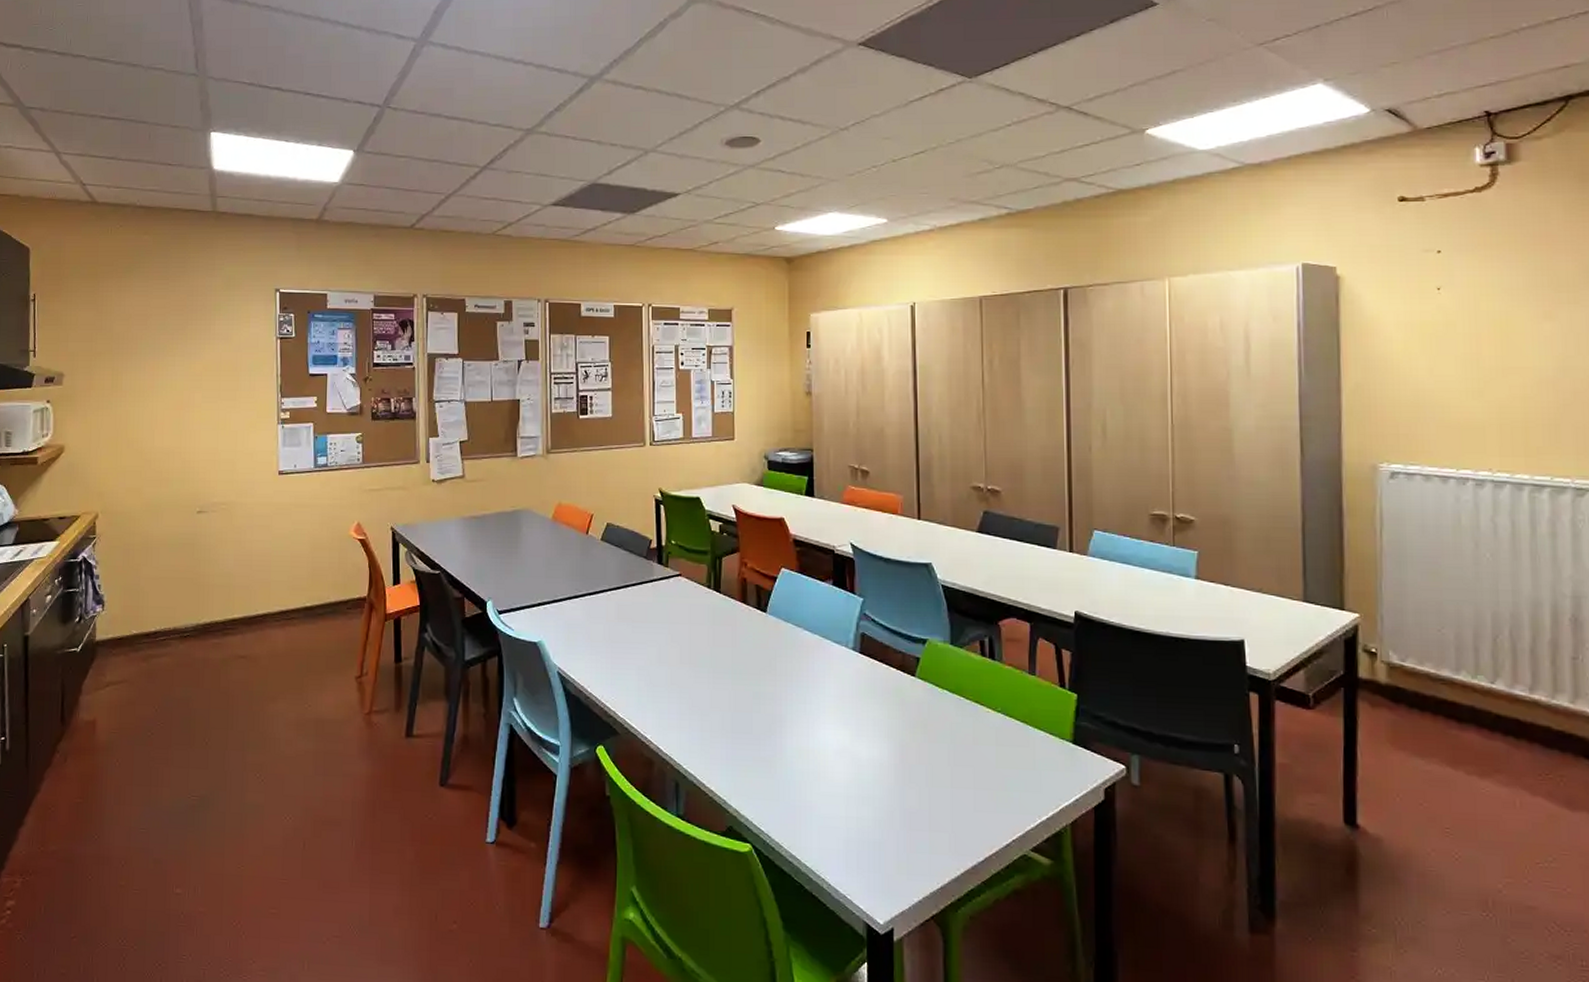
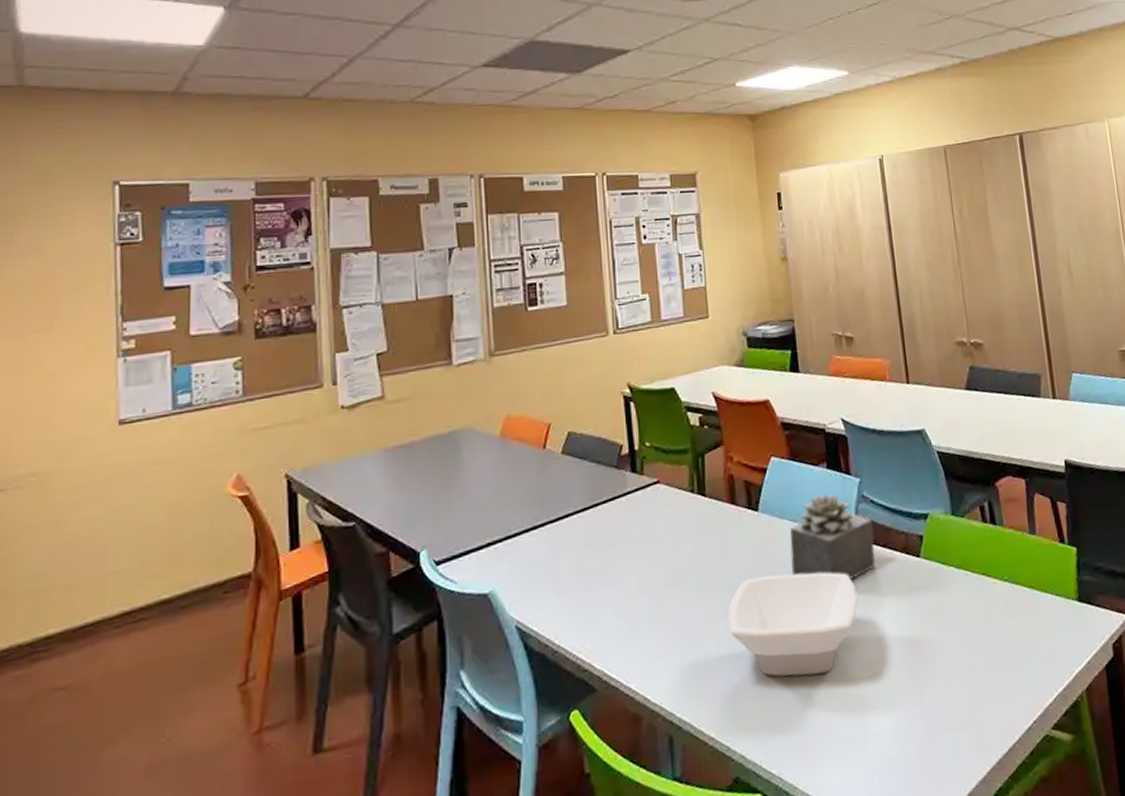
bowl: none [733,667,851,758] -> present [728,572,858,677]
succulent plant: none [791,606,872,685] -> present [790,493,876,580]

